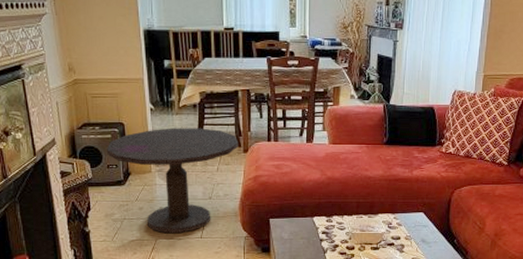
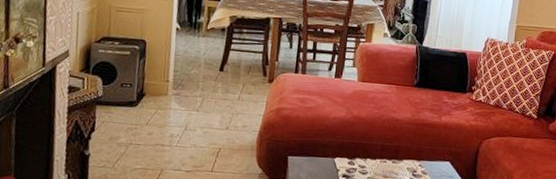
side table: present [106,128,239,234] -> none [122,50,265,165]

